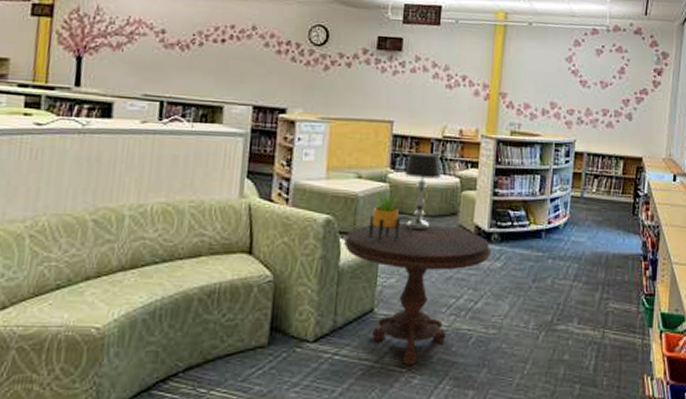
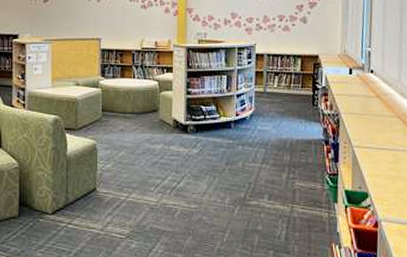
side table: present [344,224,492,365] -> none [70,120,189,233]
potted plant: present [368,190,401,241] -> none [87,94,113,135]
table lamp: present [404,151,441,230] -> none [112,61,142,125]

